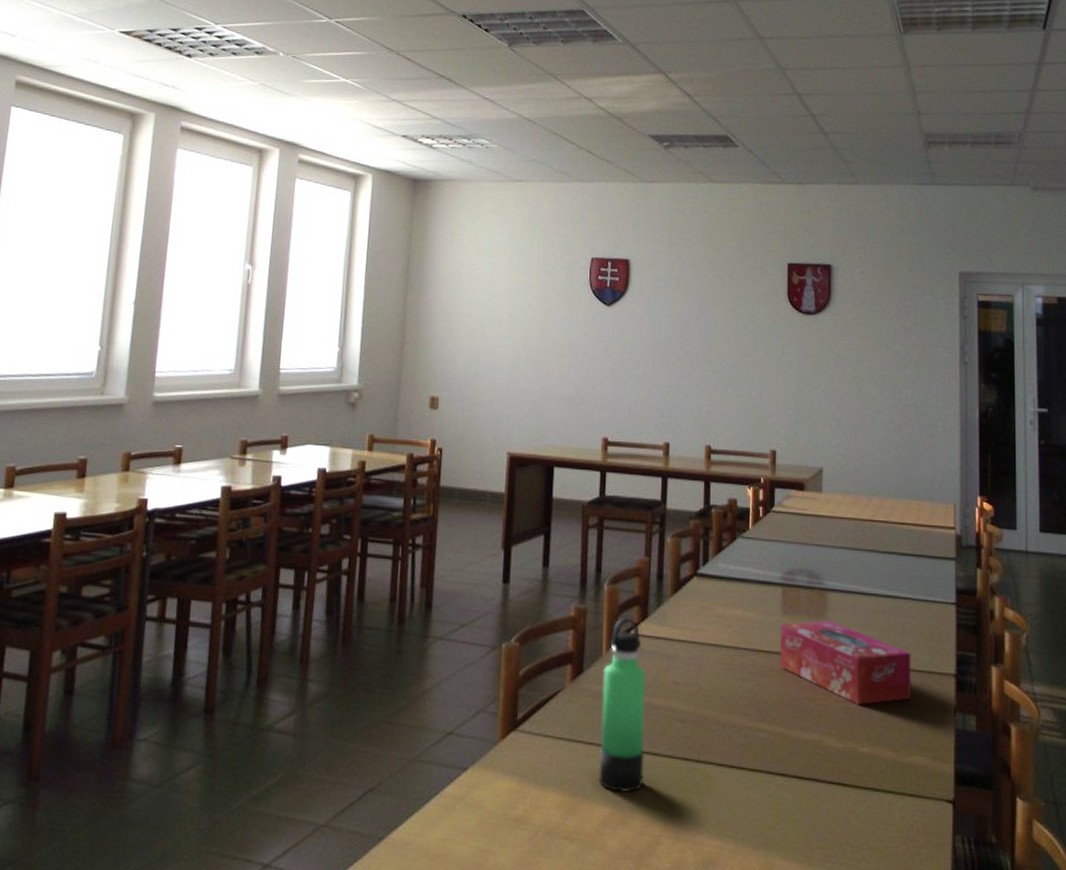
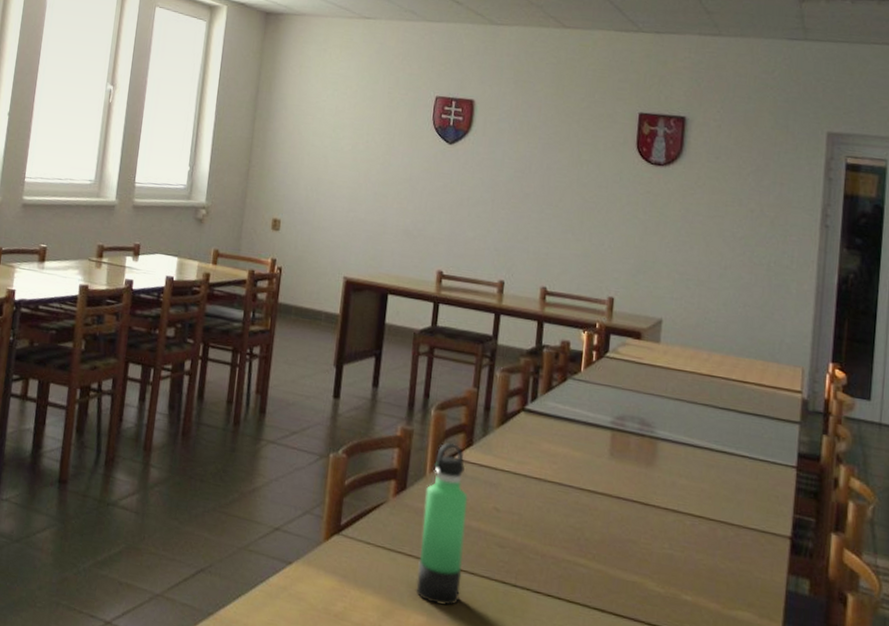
tissue box: present [780,620,911,705] -> none [604,466,744,556]

